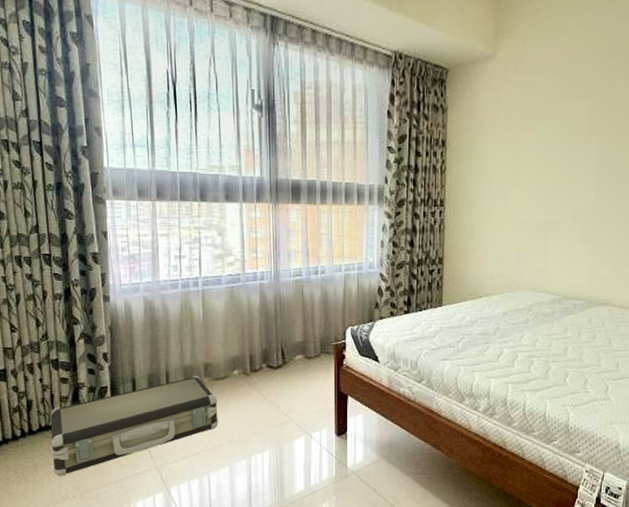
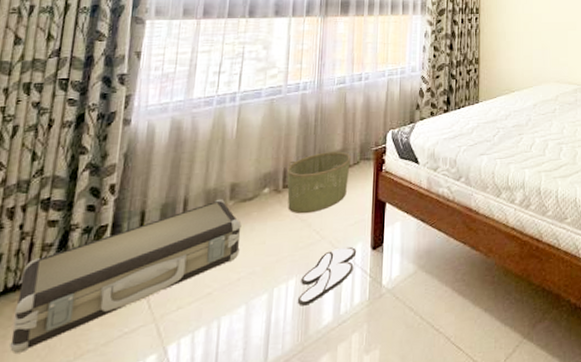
basket: none [253,342,312,396] -> present [286,151,351,213]
slippers: none [272,431,321,474] -> present [297,247,356,306]

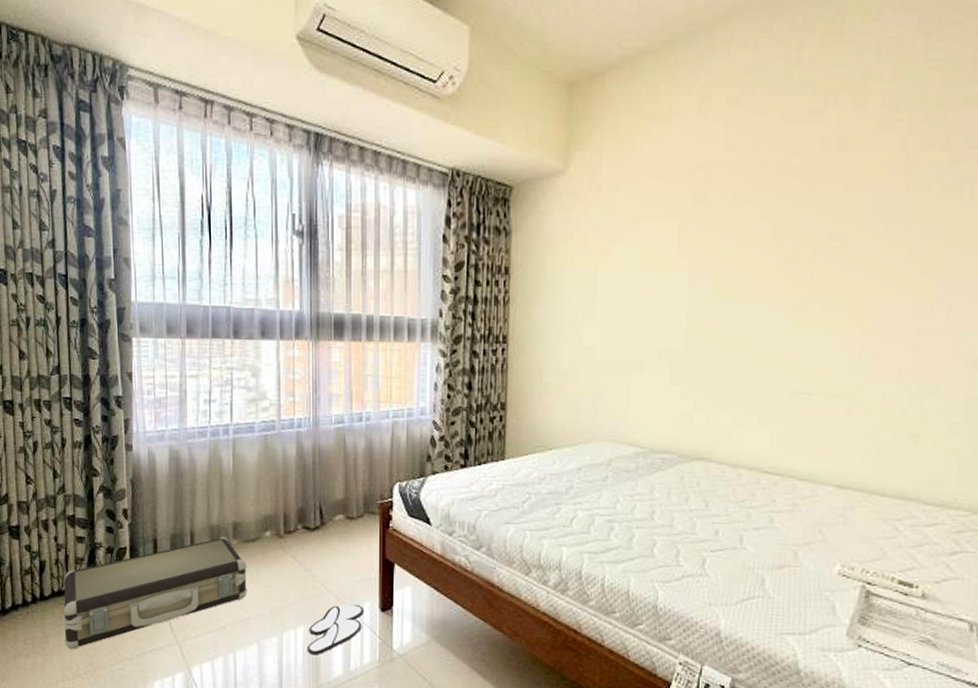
basket: present [286,151,351,213] -> none [287,500,354,563]

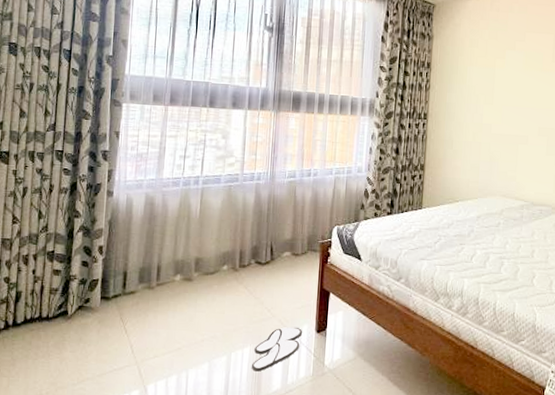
briefcase: present [63,536,247,649] -> none [31,269,205,371]

